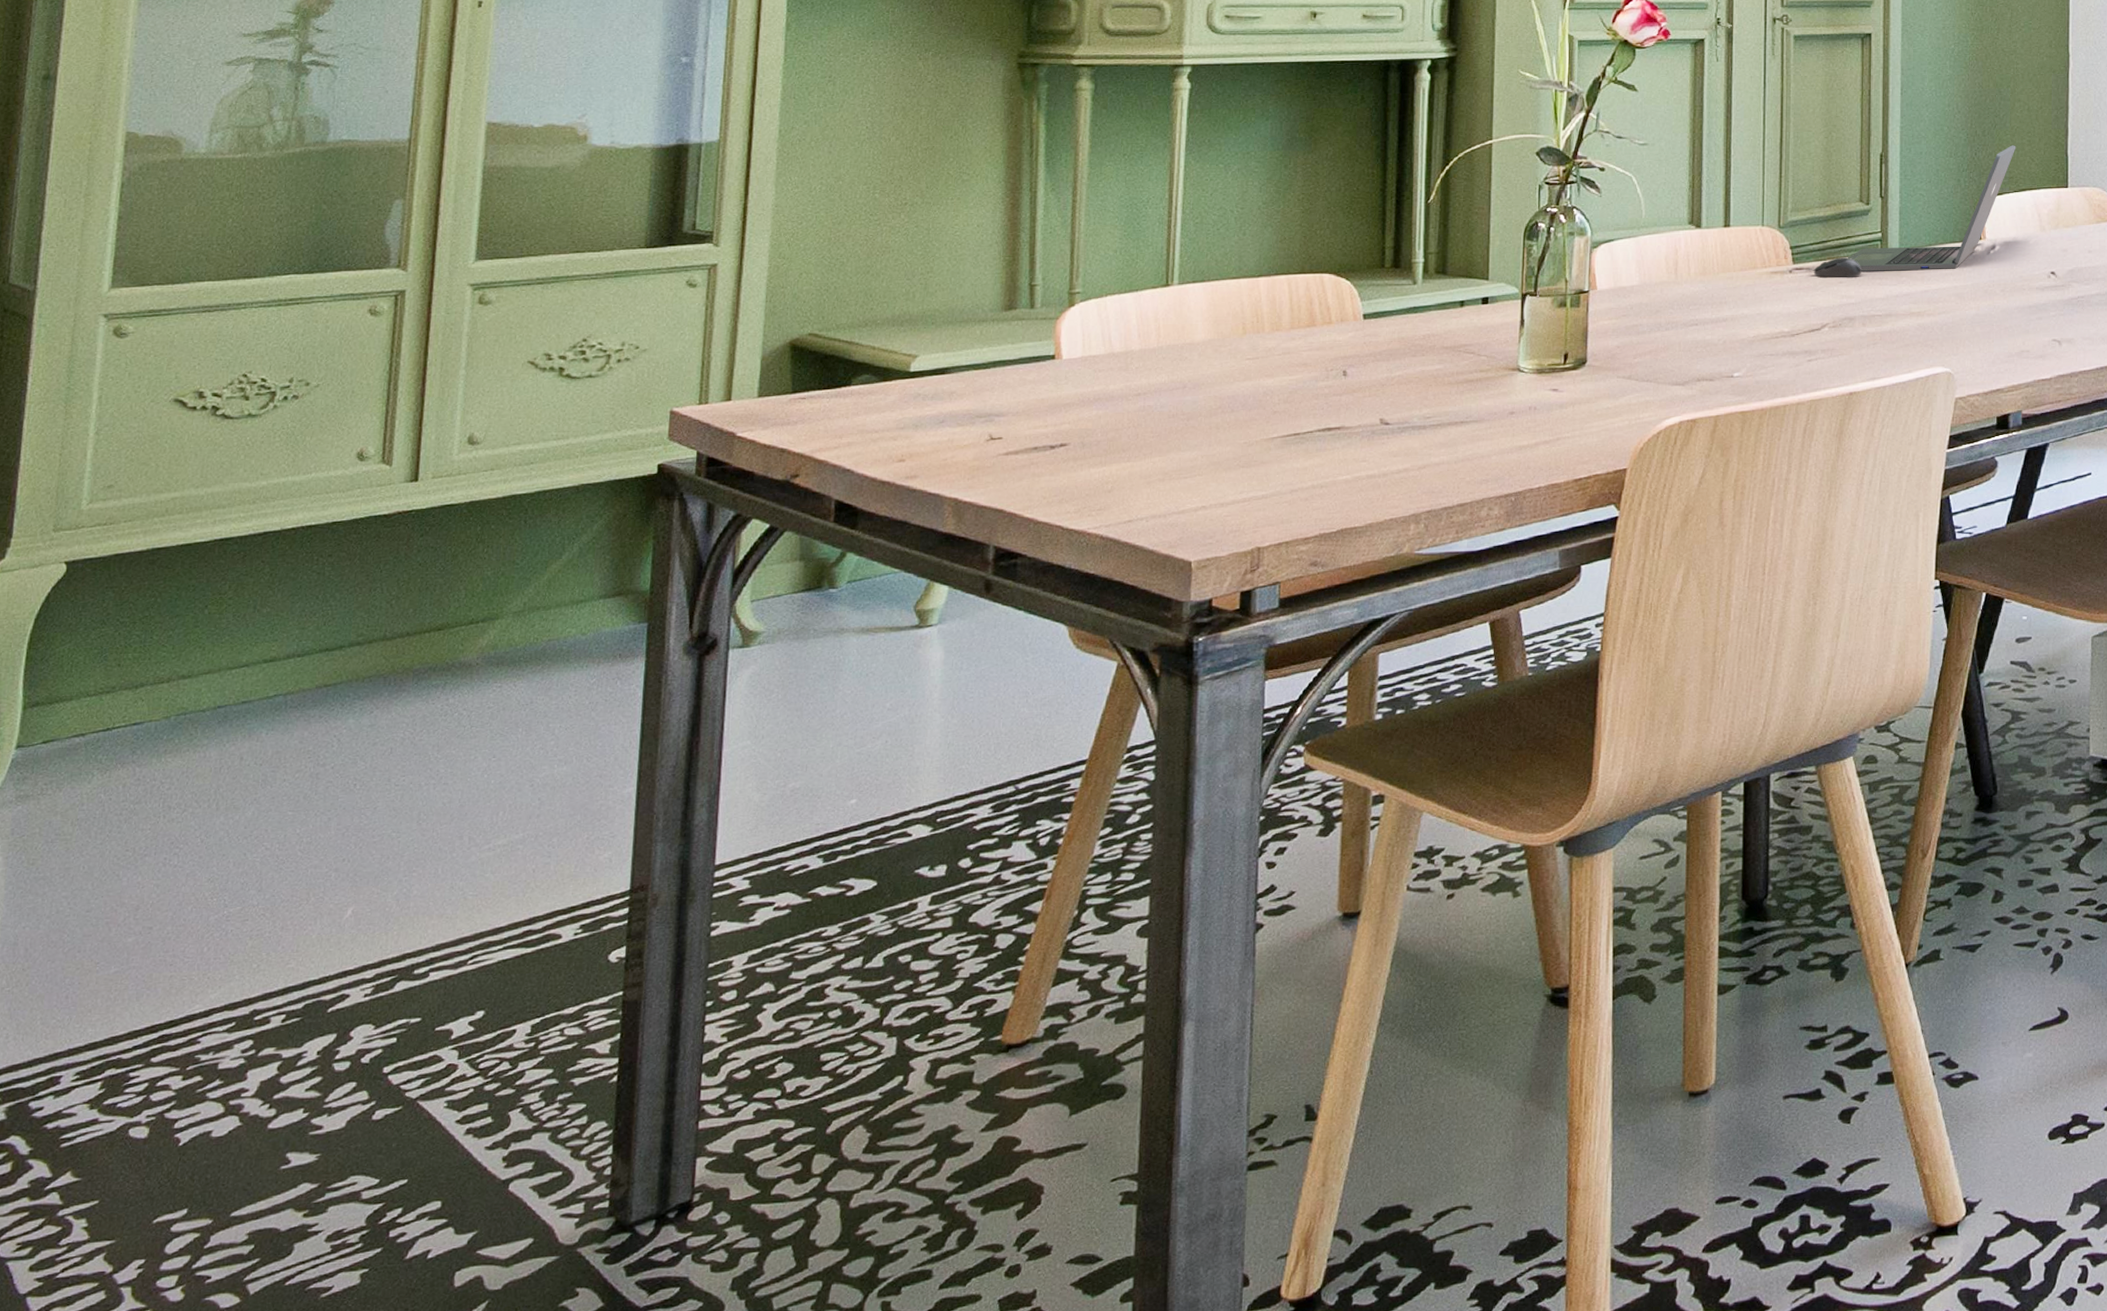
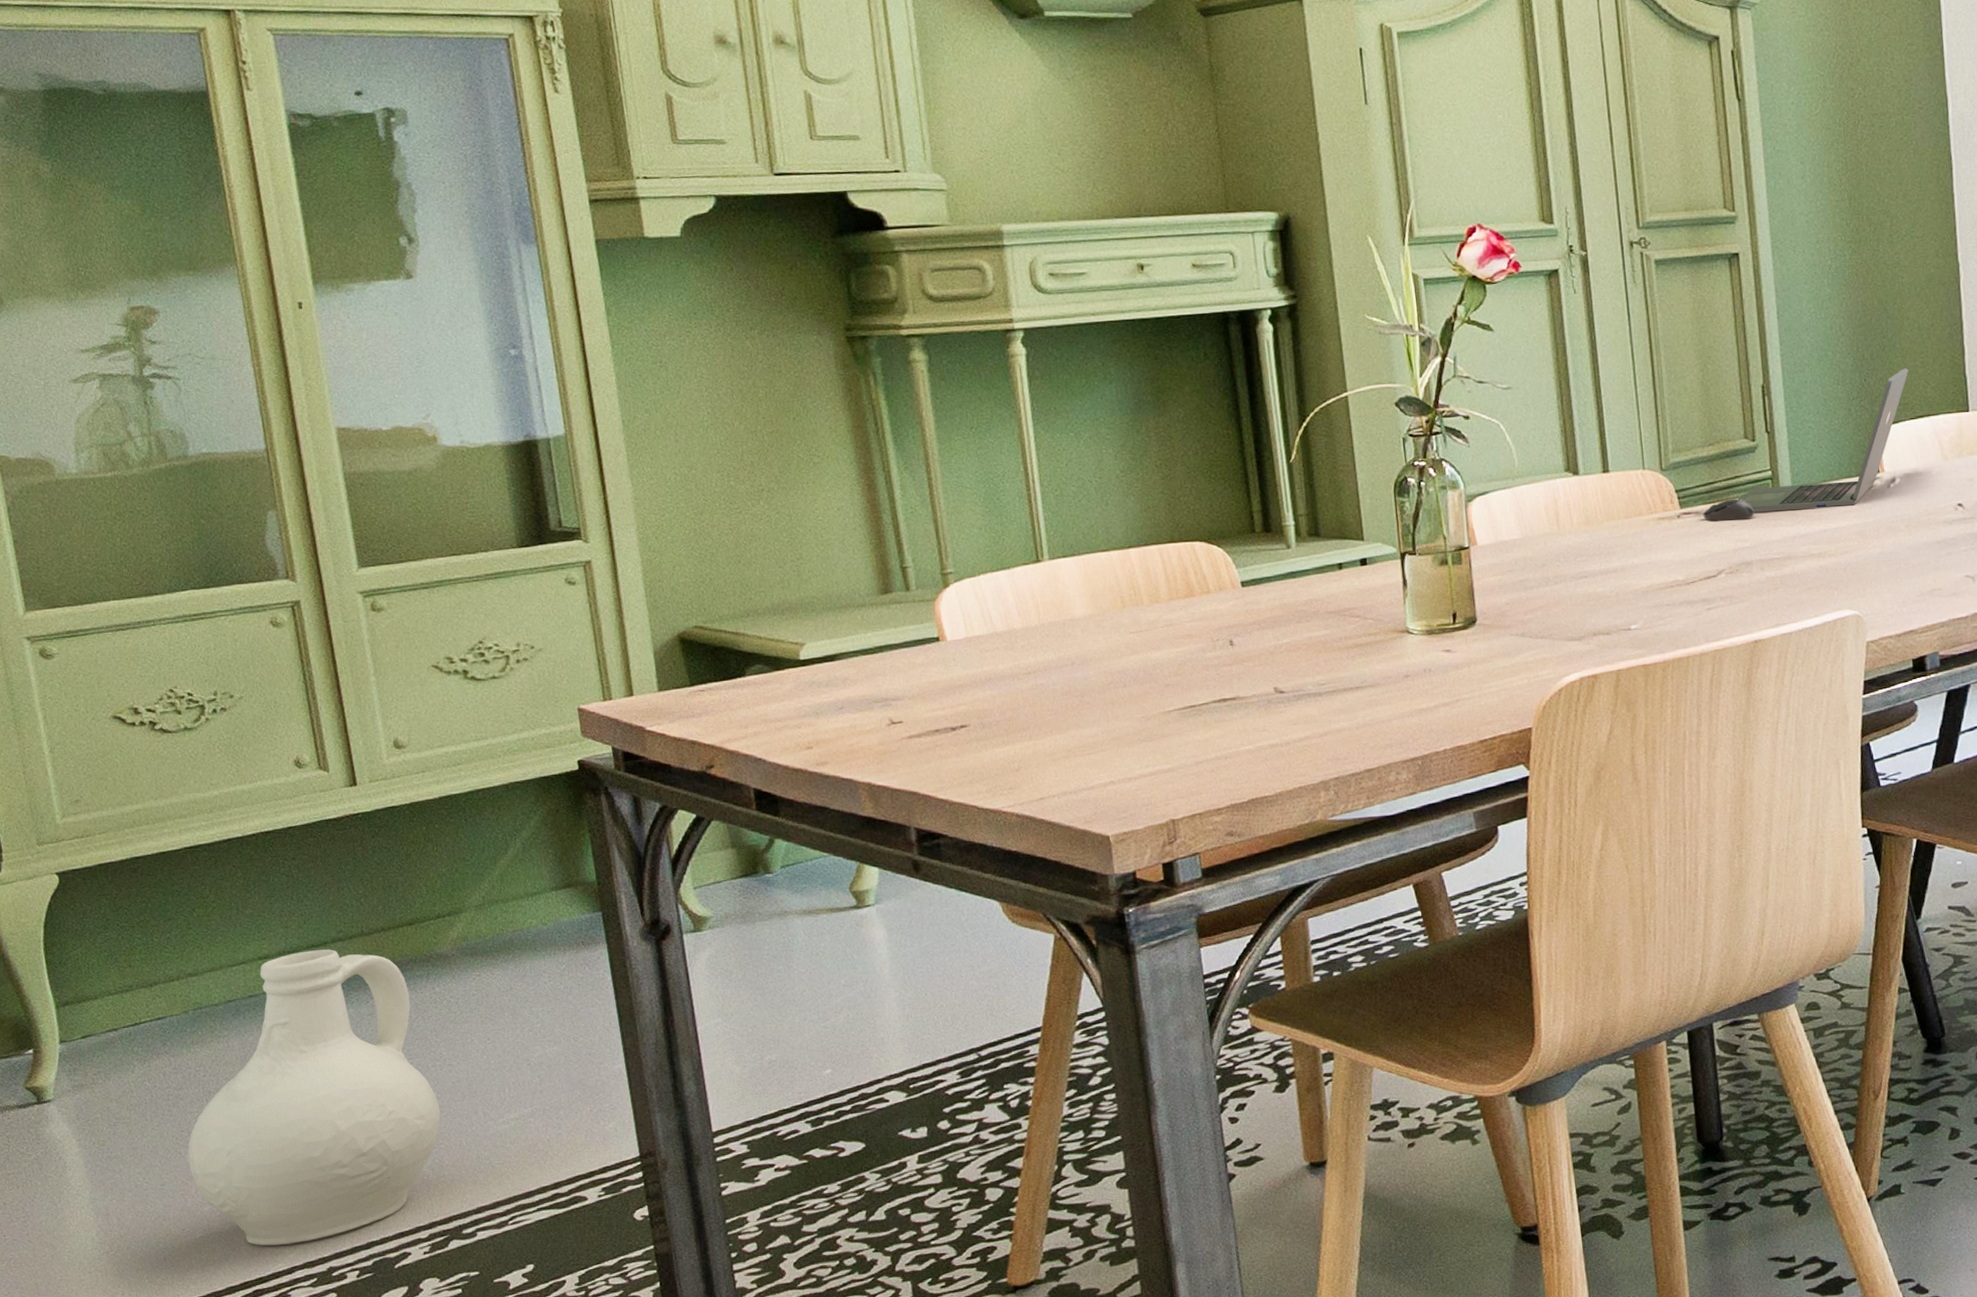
ceramic jug: none [123,654,423,984] -> present [187,949,441,1246]

